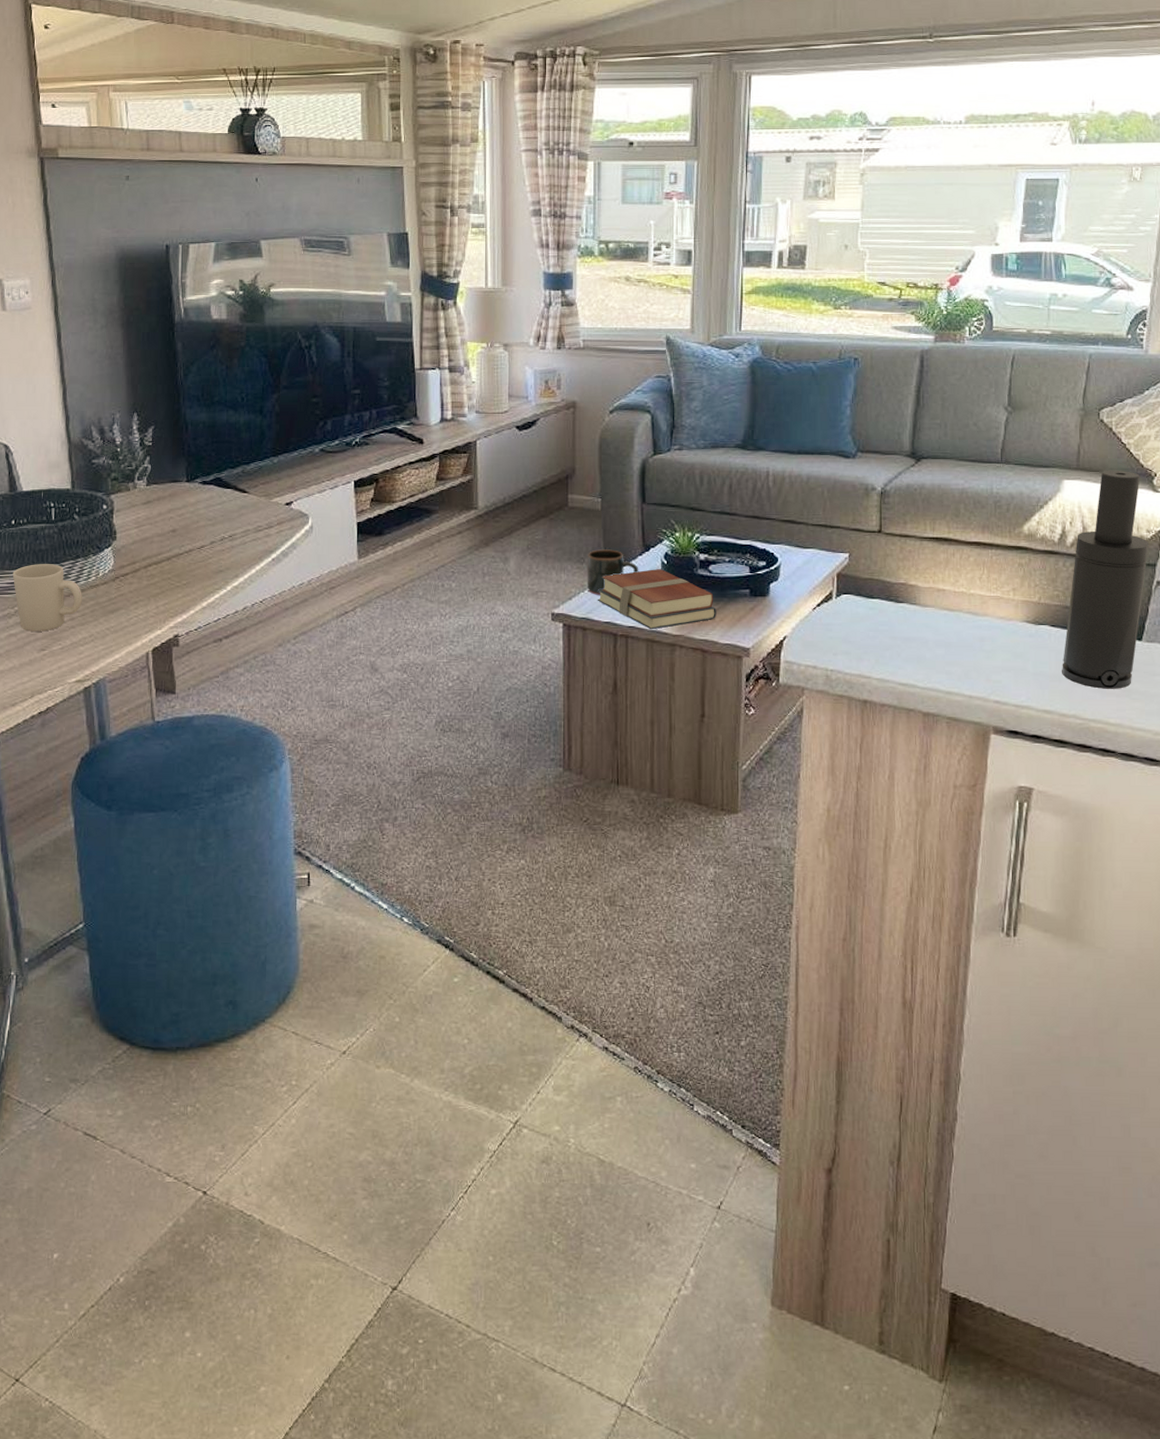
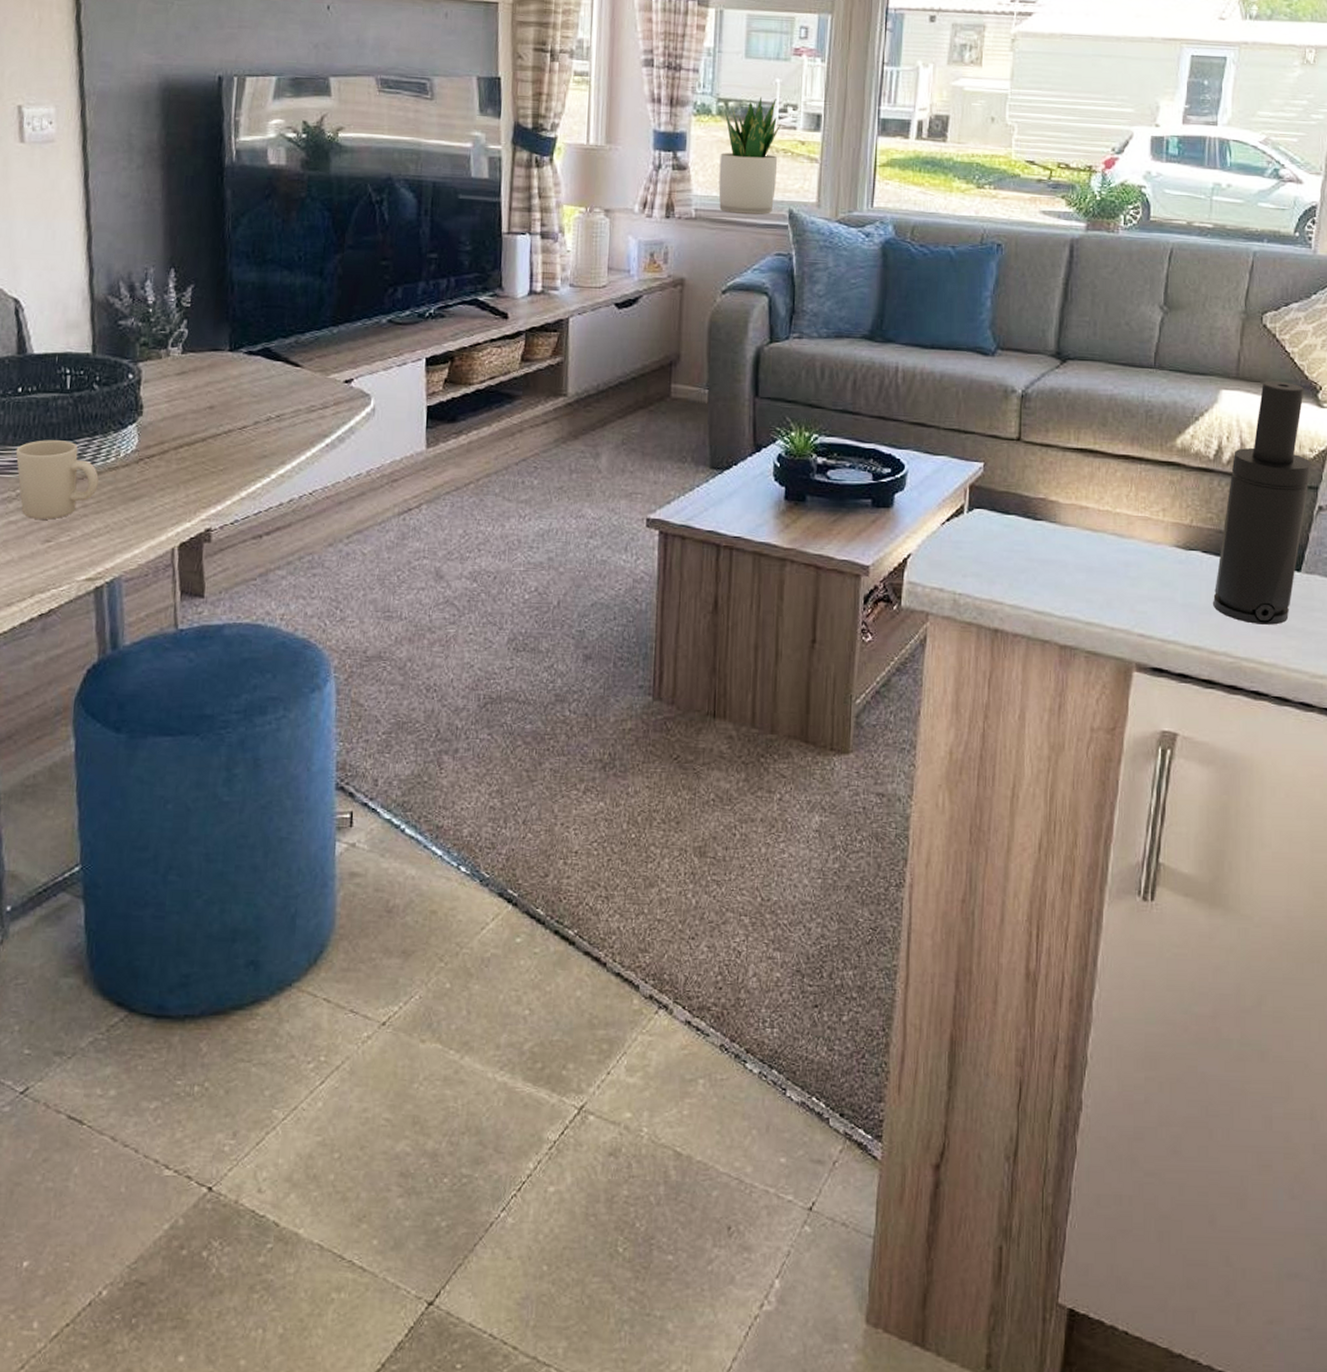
mug: present [587,549,639,595] -> none [688,447,748,500]
books: present [597,569,716,630] -> none [699,472,834,542]
planter: none [603,237,657,343] -> present [718,97,782,215]

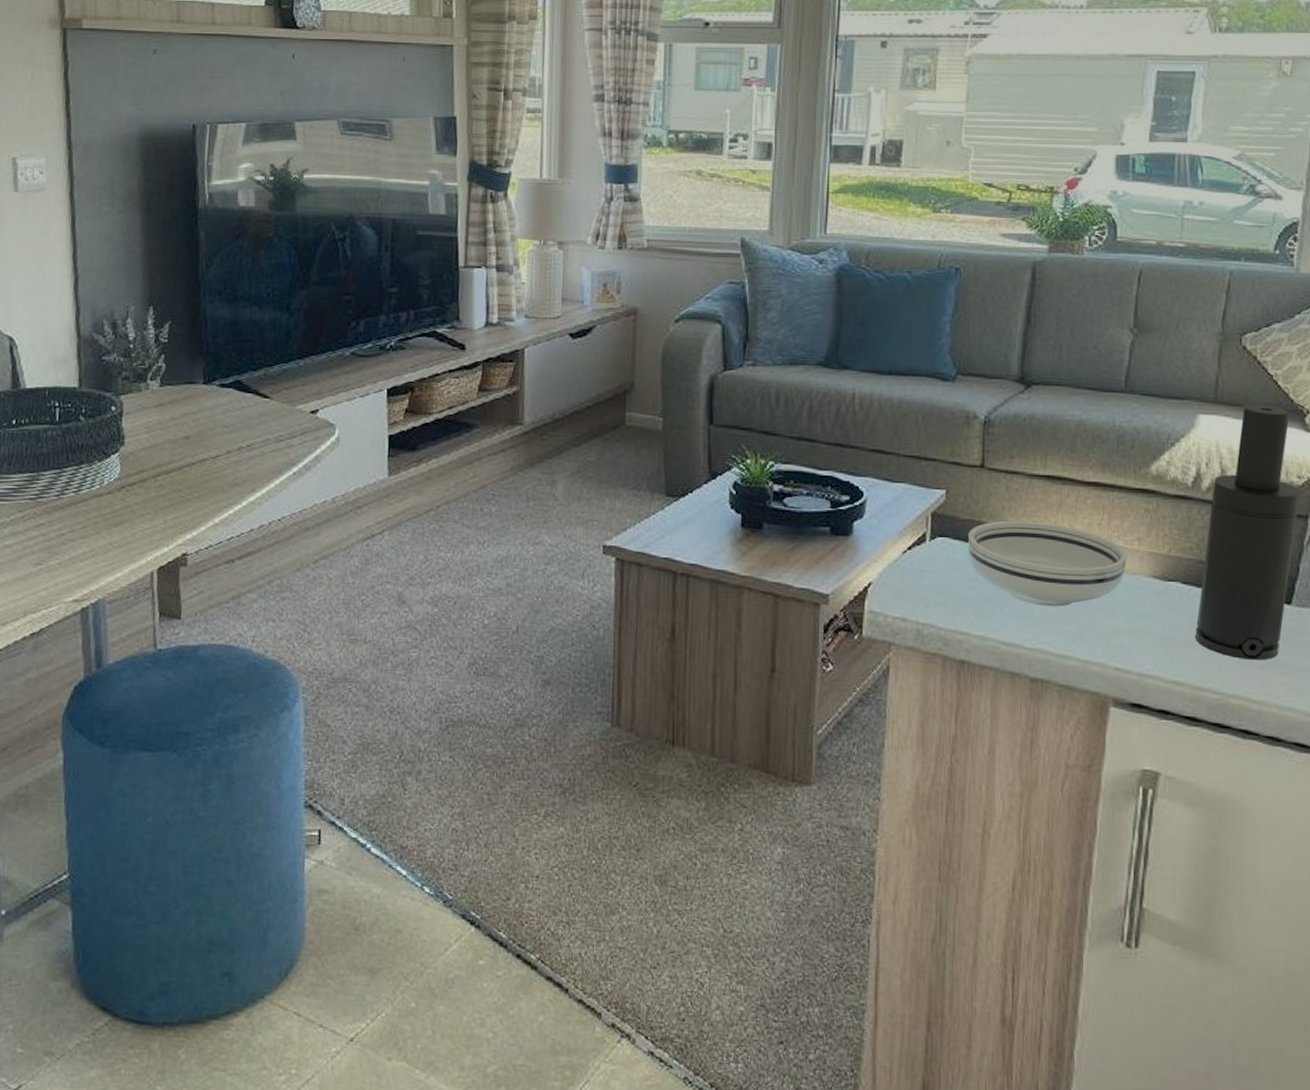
mug: present [15,440,99,520] -> none [10,469,85,544]
planter: present [718,97,782,215] -> none [670,127,732,244]
bowl: none [1003,492,1153,576] -> present [967,520,1128,607]

